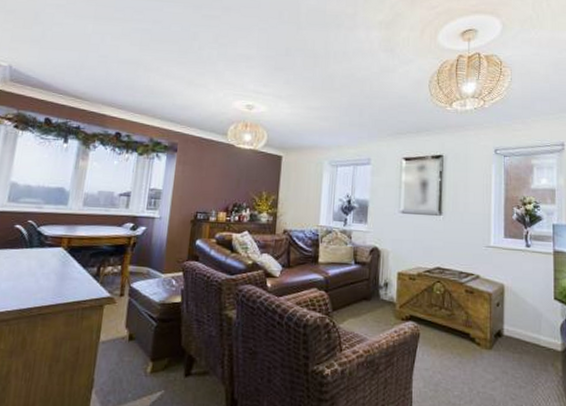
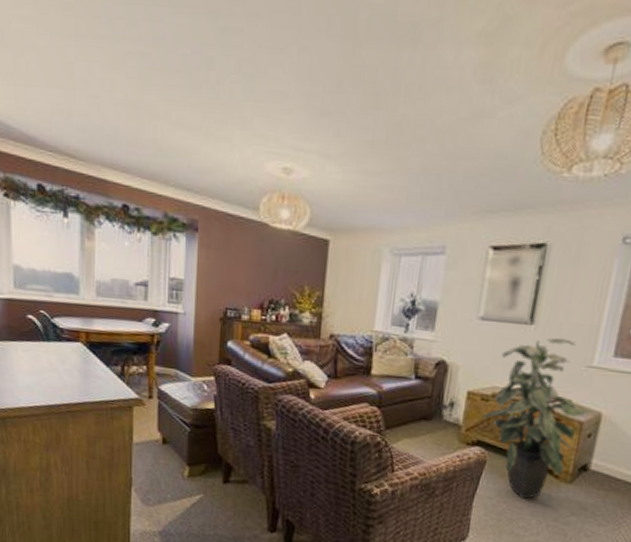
indoor plant: none [413,224,495,368] -> present [483,337,590,500]

